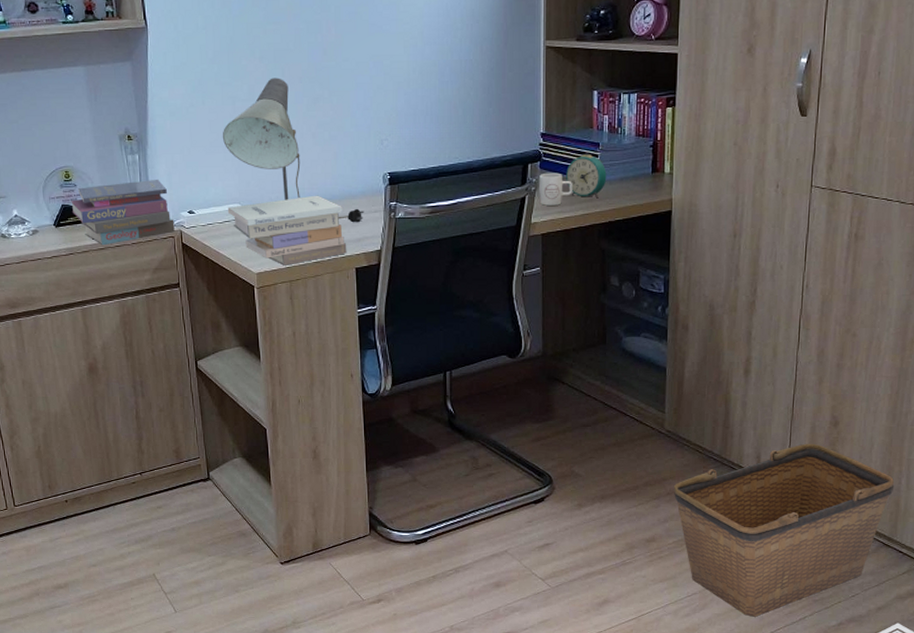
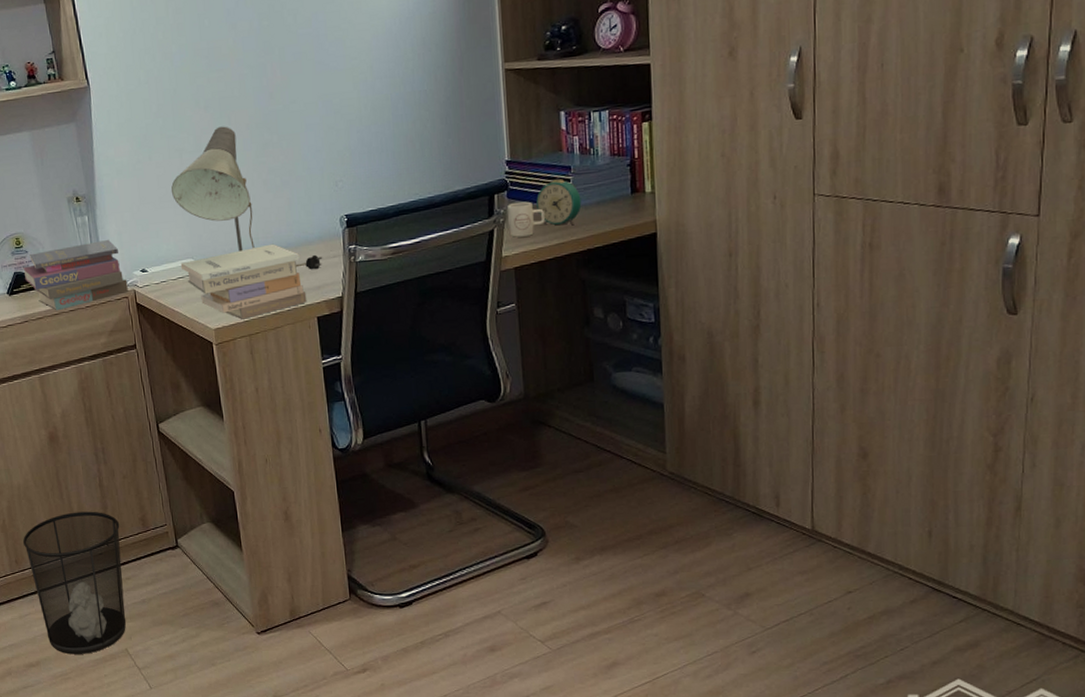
waste bin: none [57,441,155,578] -> present [22,511,127,654]
bicycle basket: present [673,443,895,617] -> none [682,479,941,677]

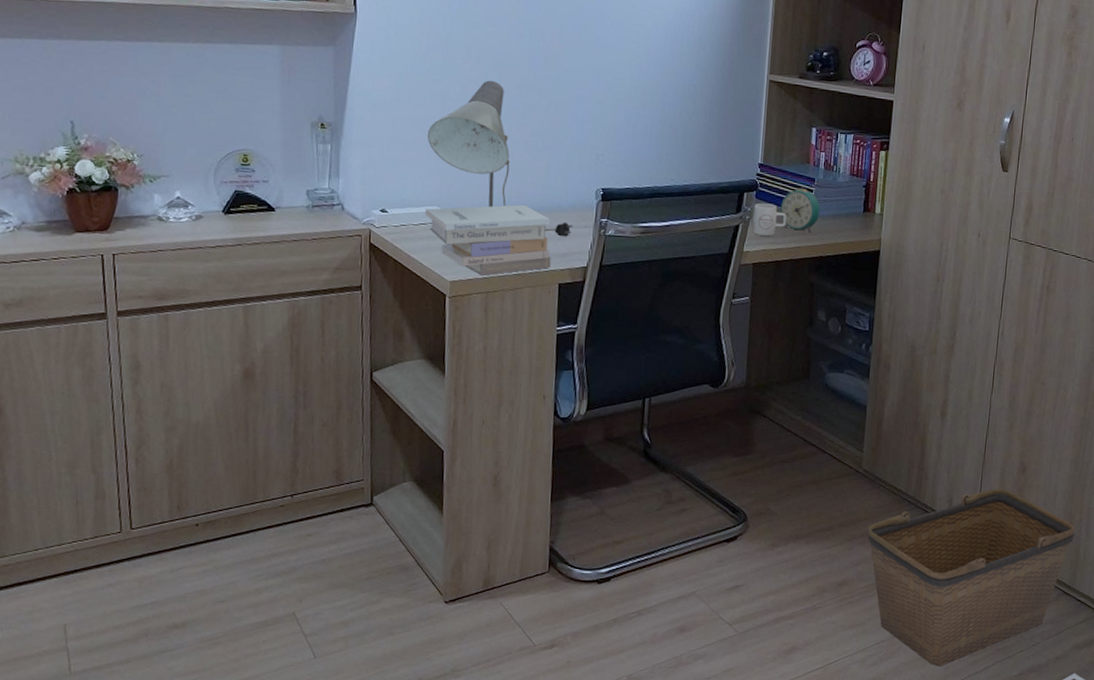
waste bin: present [22,511,127,654] -> none [190,457,310,616]
books: present [23,239,128,311] -> none [246,172,364,239]
bicycle basket: none [682,479,941,677] -> present [867,488,1075,666]

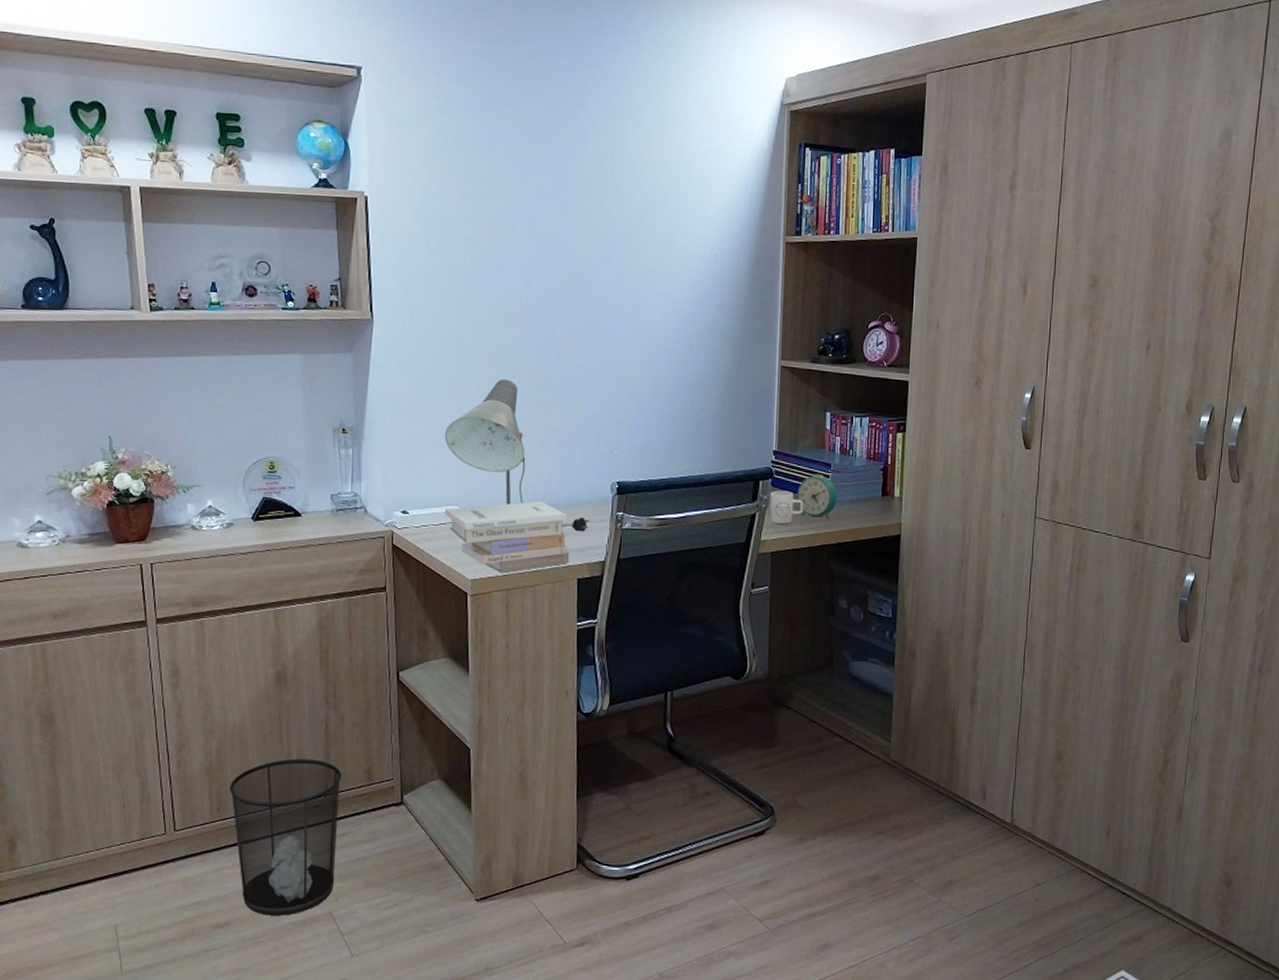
waste bin: none [190,457,310,616] -> present [229,758,342,916]
bicycle basket: present [867,488,1075,666] -> none [898,777,1118,963]

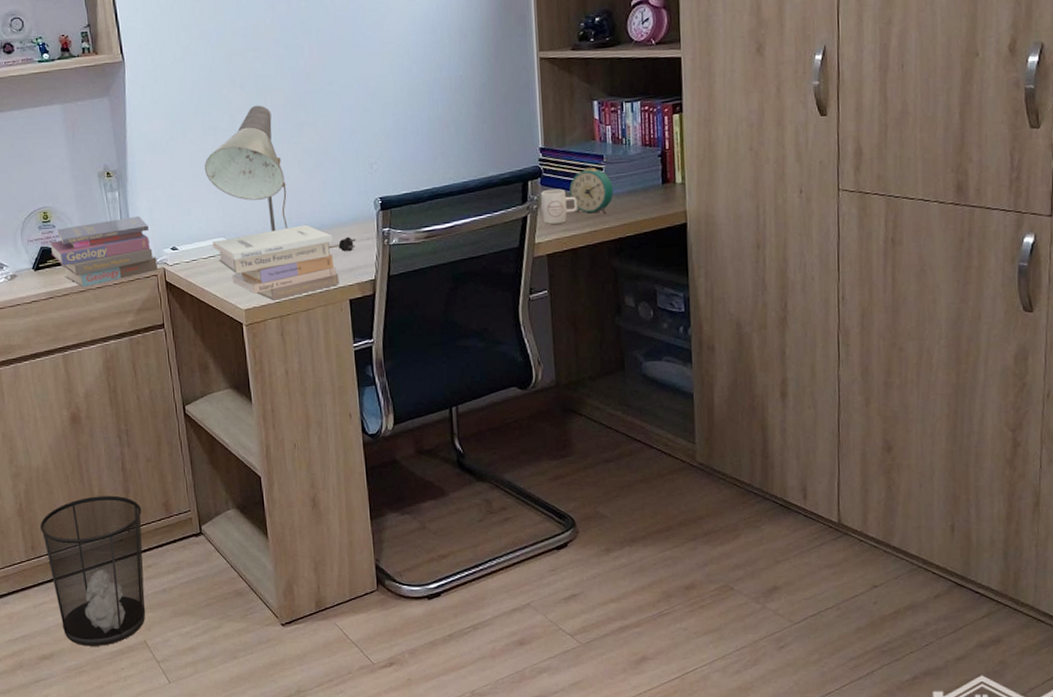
books: none [273,475,386,543] -> present [50,215,158,288]

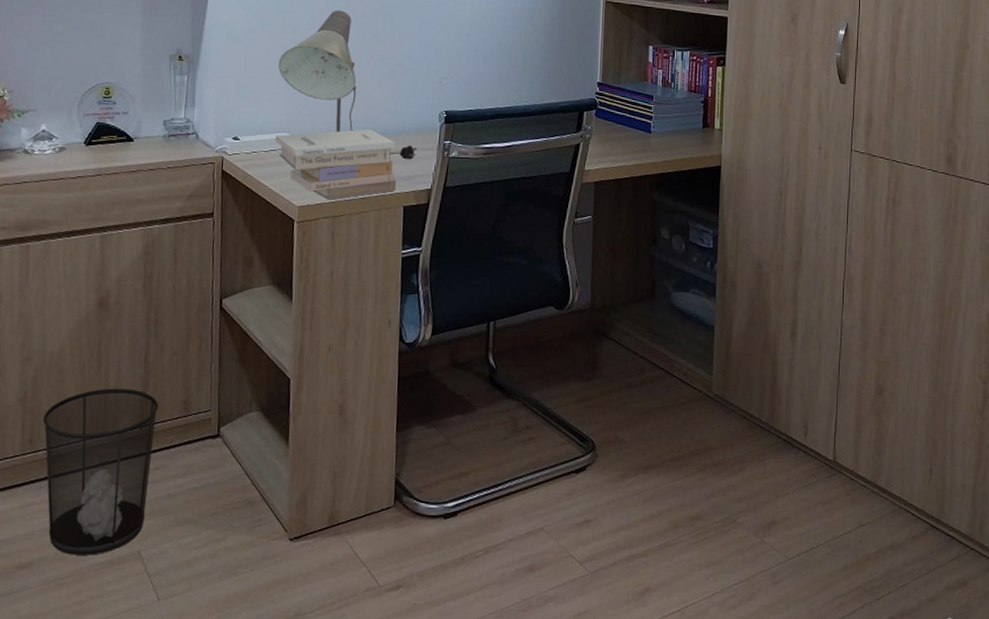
books: present [50,215,158,288] -> none [107,102,217,168]
mug: present [540,188,577,224] -> none [593,121,626,154]
alarm clock: present [569,166,614,214] -> none [620,104,660,150]

